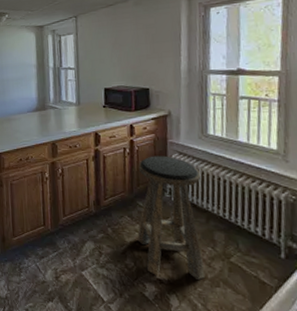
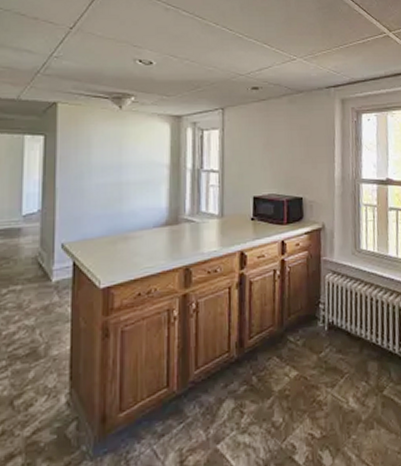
stool: present [137,155,206,281] -> none [287,276,360,430]

